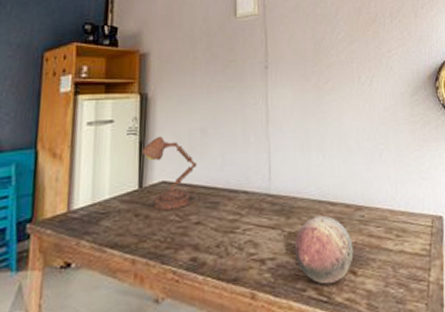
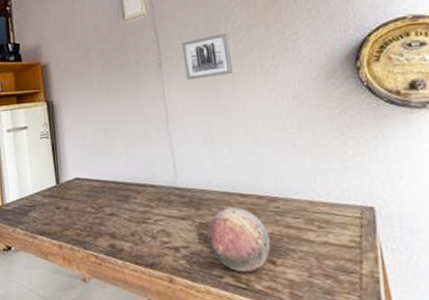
desk lamp: present [141,136,198,210] -> none [54,138,105,203]
wall art: none [290,43,333,85] -> present [182,33,232,81]

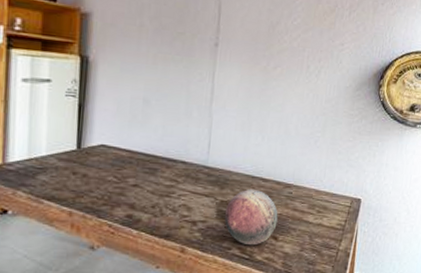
wall art: present [182,33,232,81] -> none [239,26,286,69]

